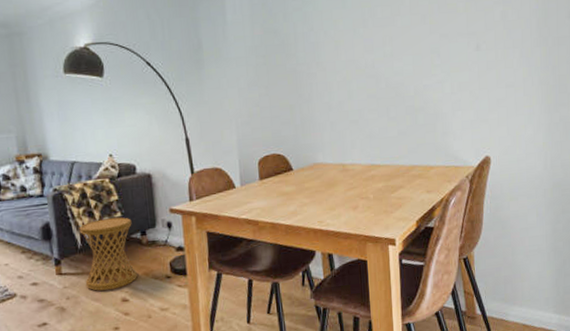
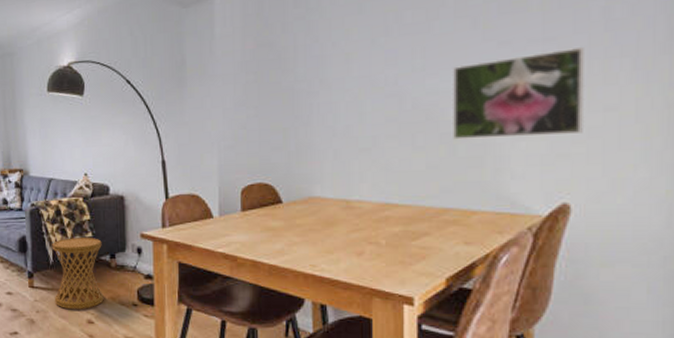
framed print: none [411,40,496,111] -> present [451,47,586,140]

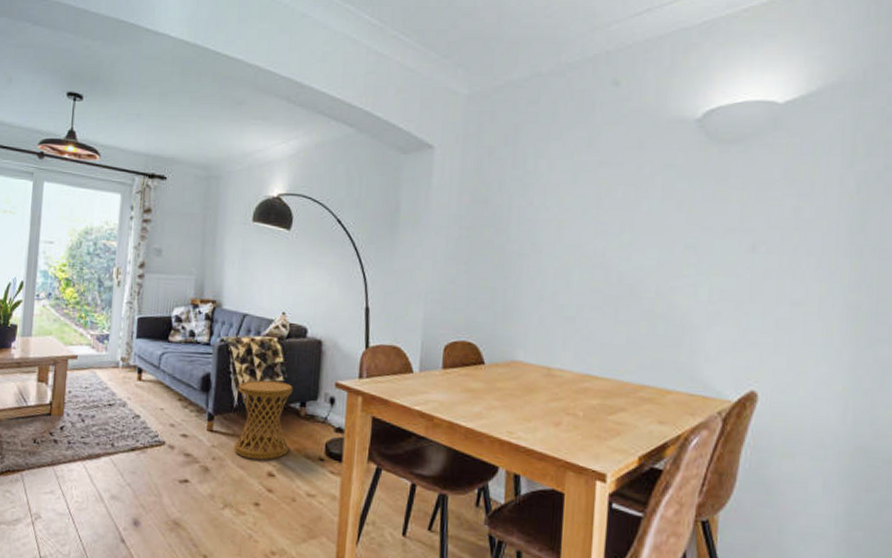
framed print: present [451,47,586,140] -> none [653,241,776,324]

